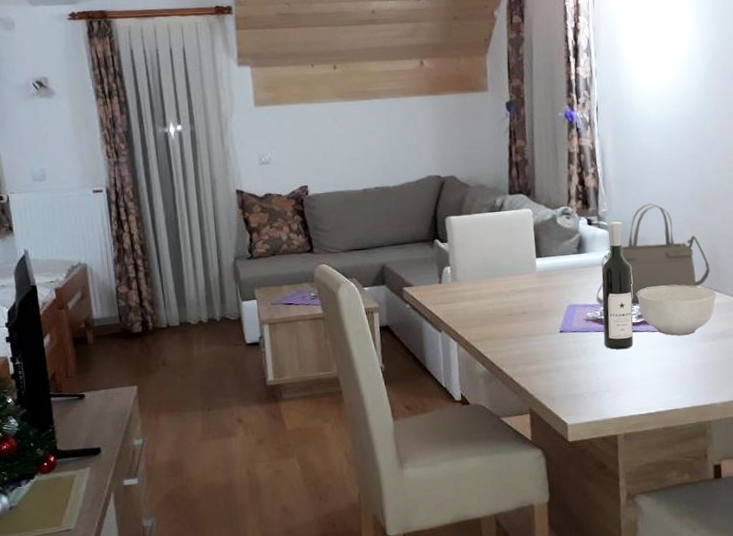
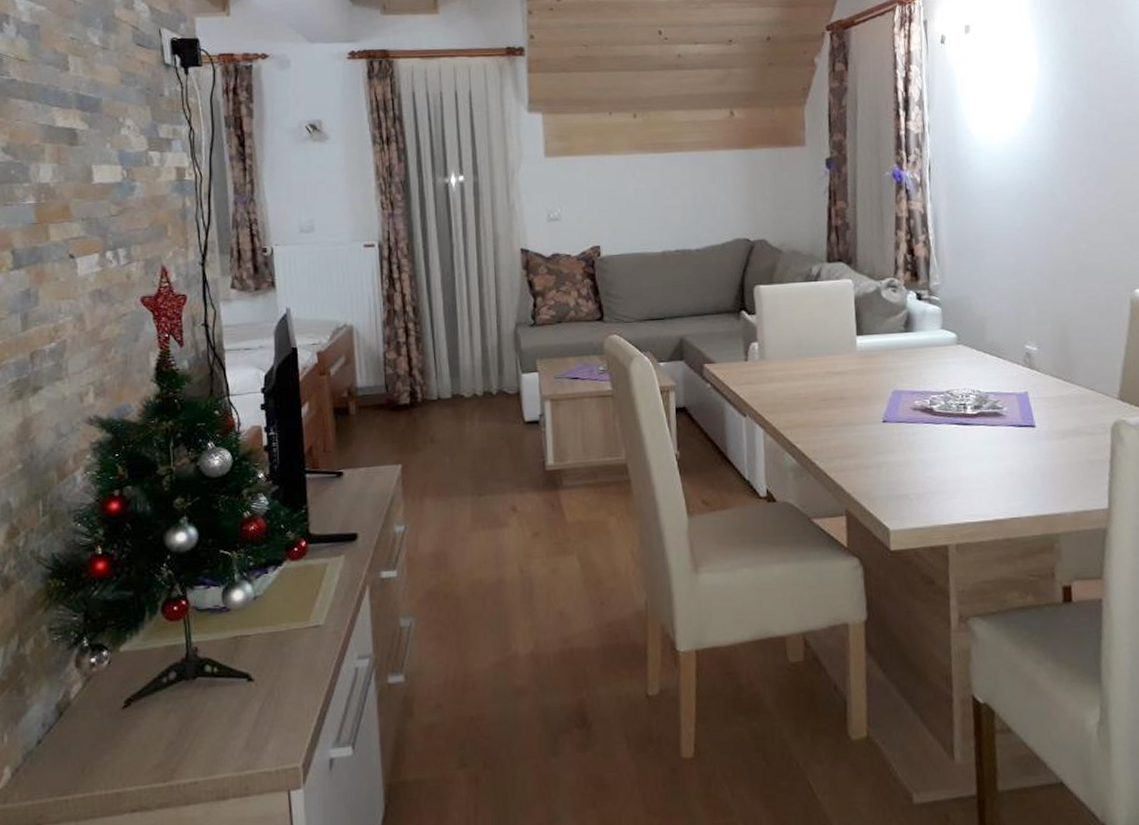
handbag: present [596,202,711,305] -> none [925,276,1060,393]
bottle: present [601,221,634,350] -> none [932,296,969,445]
bowl: present [637,285,716,336] -> none [973,372,1067,431]

